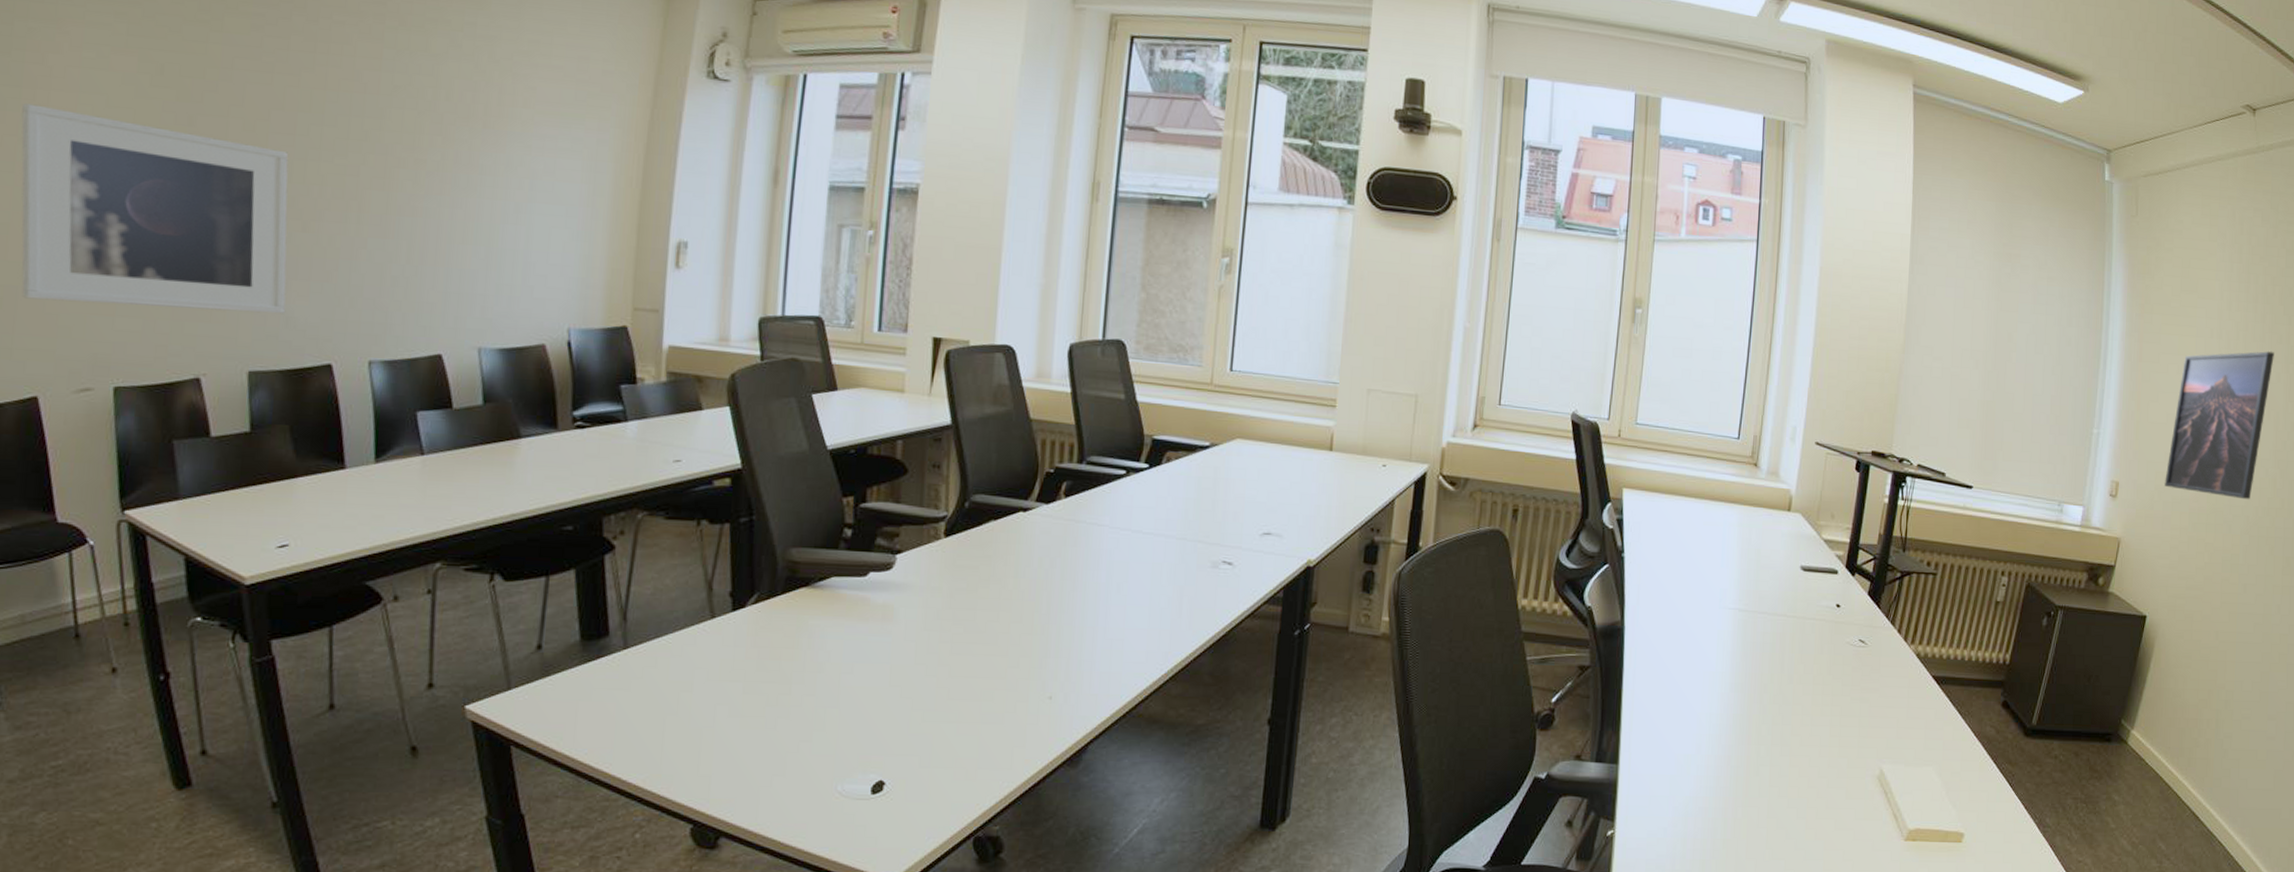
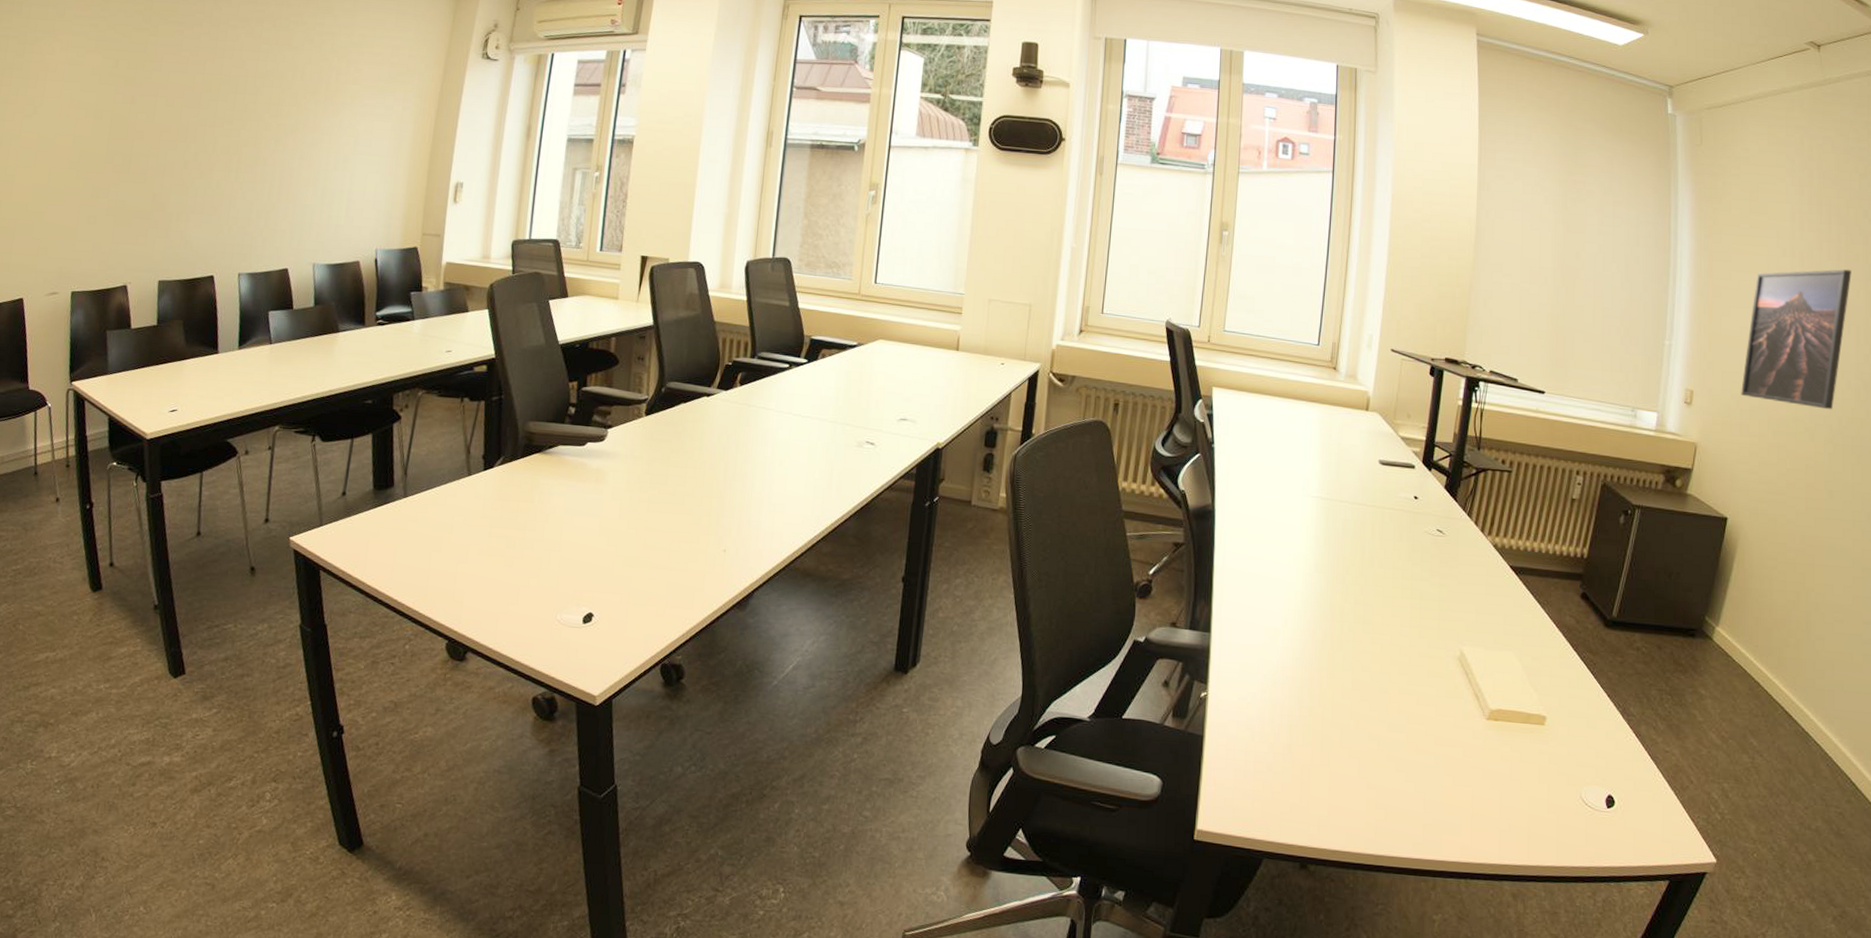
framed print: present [21,103,289,314] -> none [18,90,194,239]

